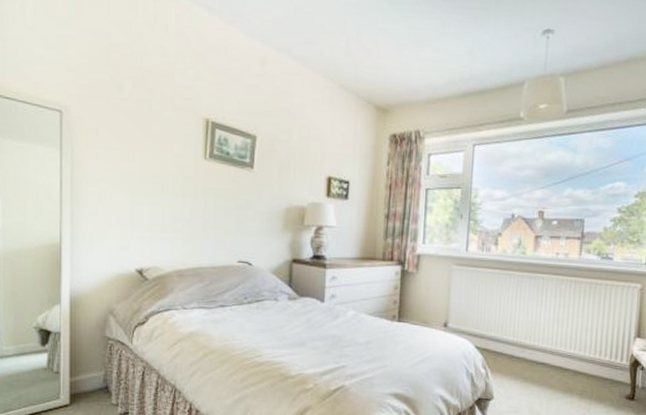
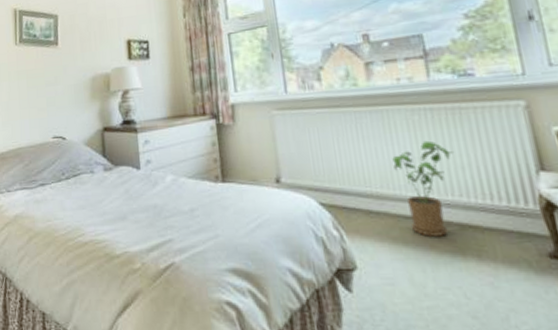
house plant: none [538,306,583,379] -> present [392,140,453,237]

